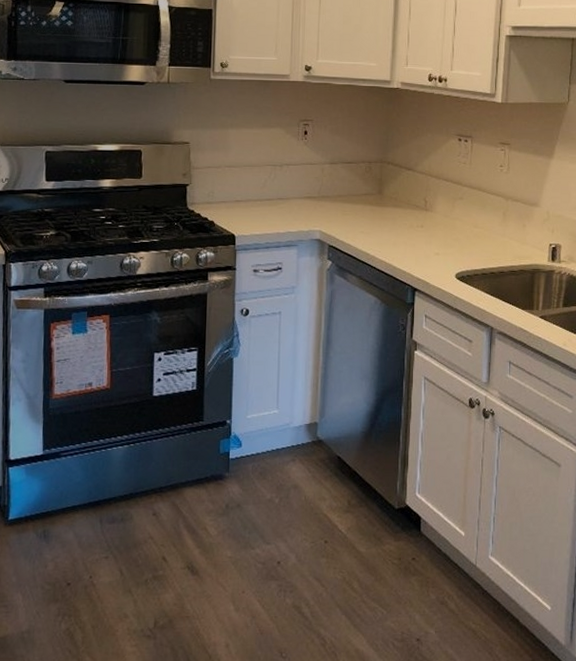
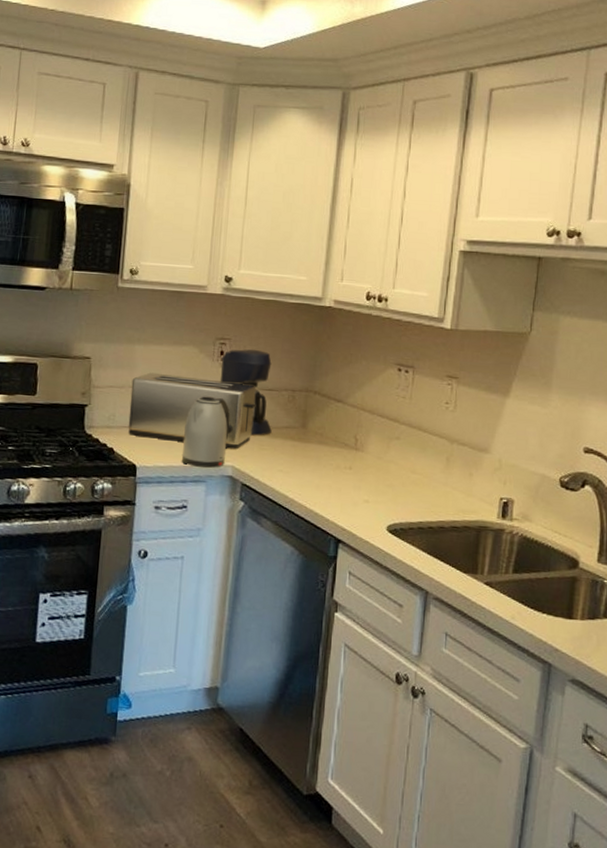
toaster: none [226,153,337,216] -> present [128,372,256,450]
kettle: none [274,171,316,234] -> present [181,396,231,469]
coffee maker: none [305,128,353,203] -> present [220,349,272,436]

